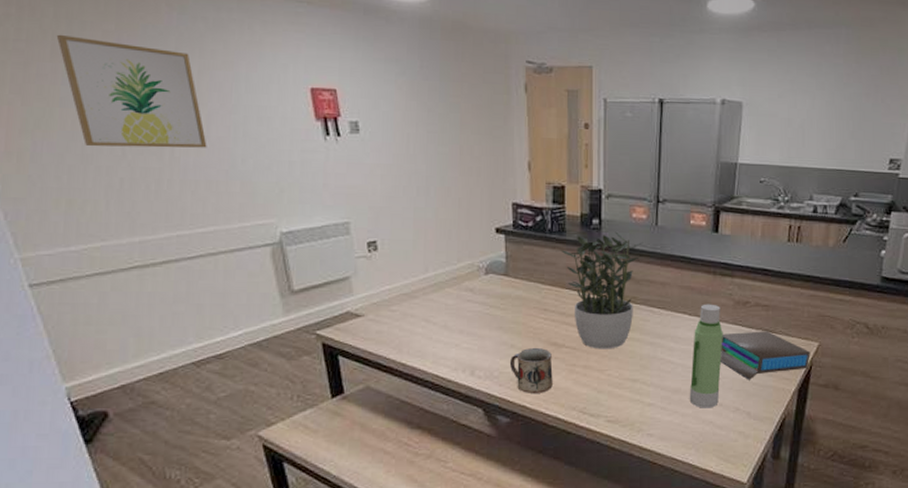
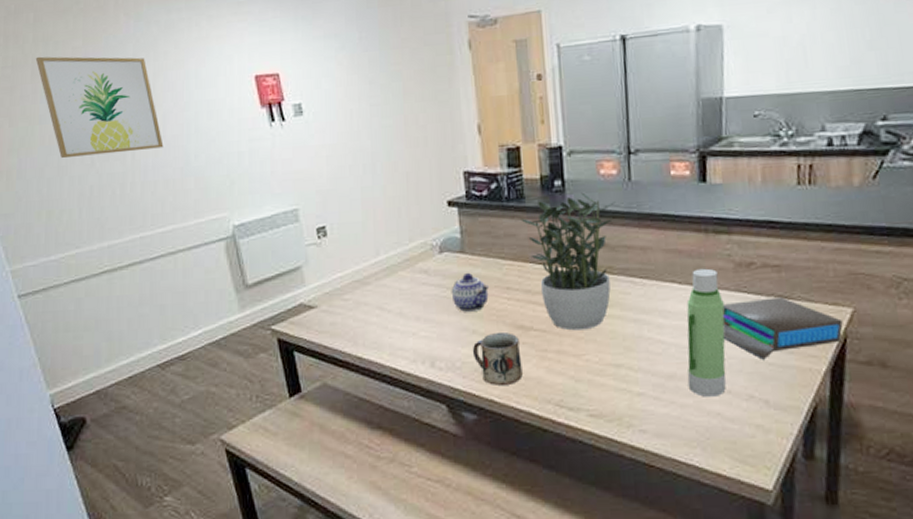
teapot: none [493,293,529,328] -> present [451,272,490,312]

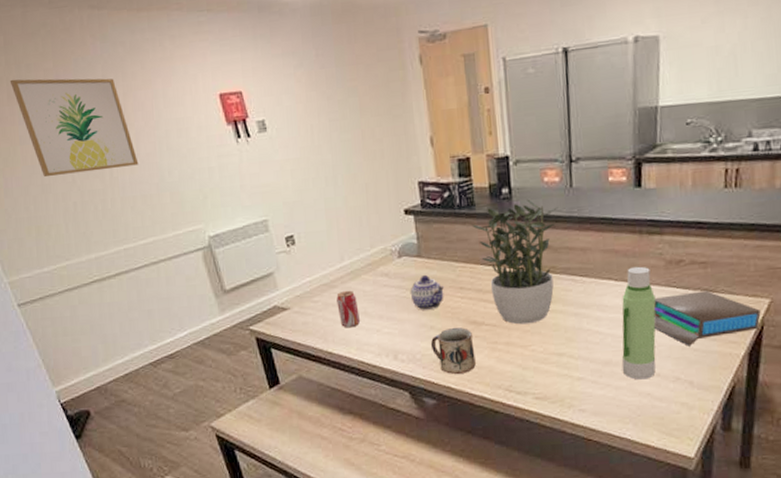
beverage can: none [369,288,394,330] -> present [336,290,360,328]

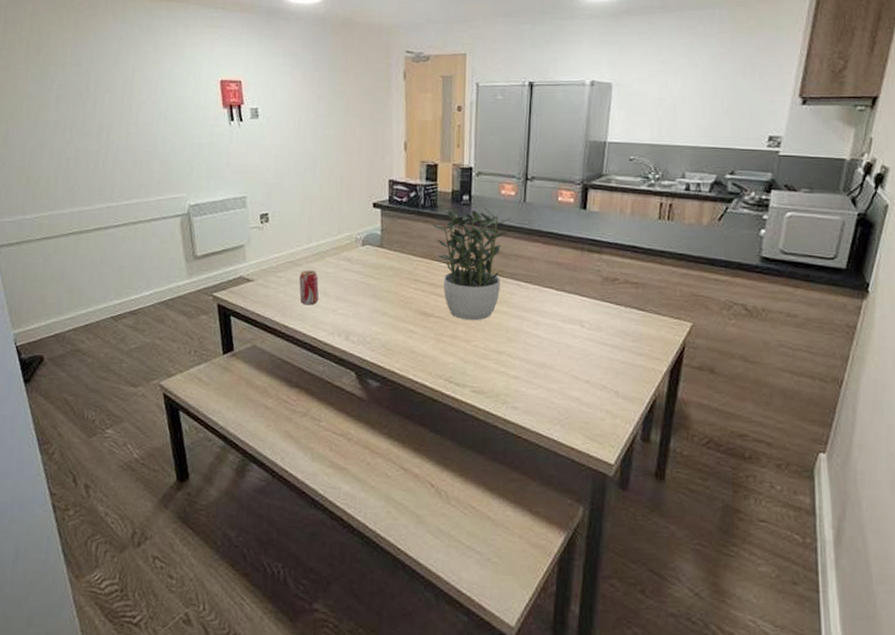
wall art: present [9,78,139,177] -> none [30,42,136,133]
teapot: present [410,274,445,310] -> none [368,263,401,297]
mug: present [430,327,476,374] -> none [381,315,422,360]
water bottle: present [621,266,656,380] -> none [555,279,590,385]
book: present [653,290,761,346] -> none [587,308,683,358]

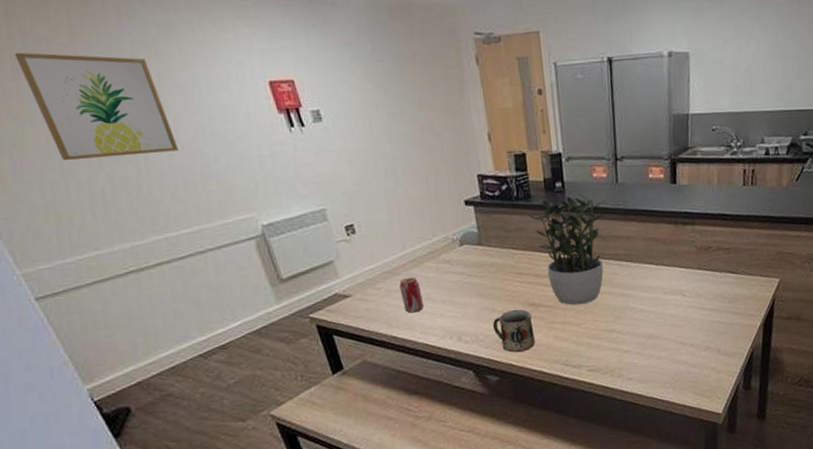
wall art: none [30,42,136,133] -> present [14,52,179,161]
mug: none [381,315,422,360] -> present [492,309,535,352]

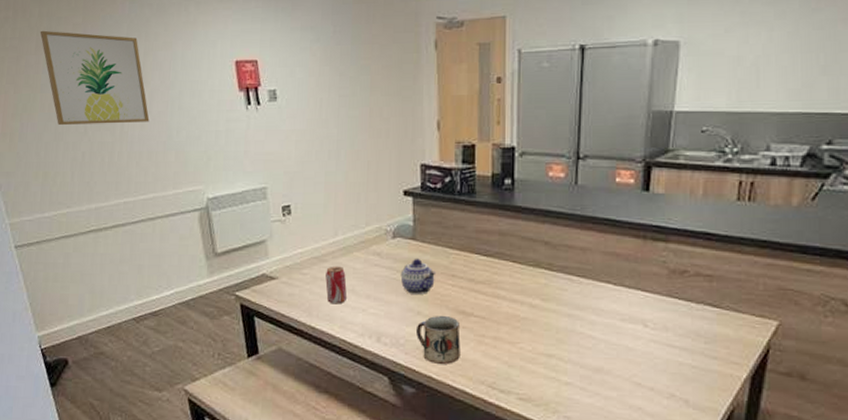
teapot: none [472,261,505,294] -> present [400,258,437,294]
potted plant: present [528,192,606,305] -> none [470,192,561,320]

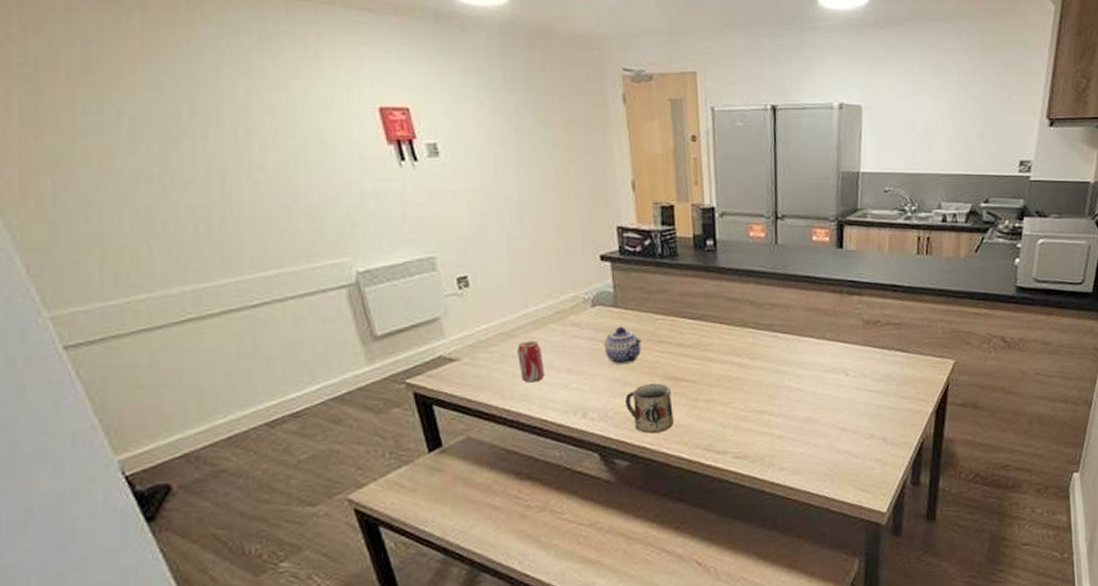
wall art: present [40,30,150,126] -> none [70,55,263,185]

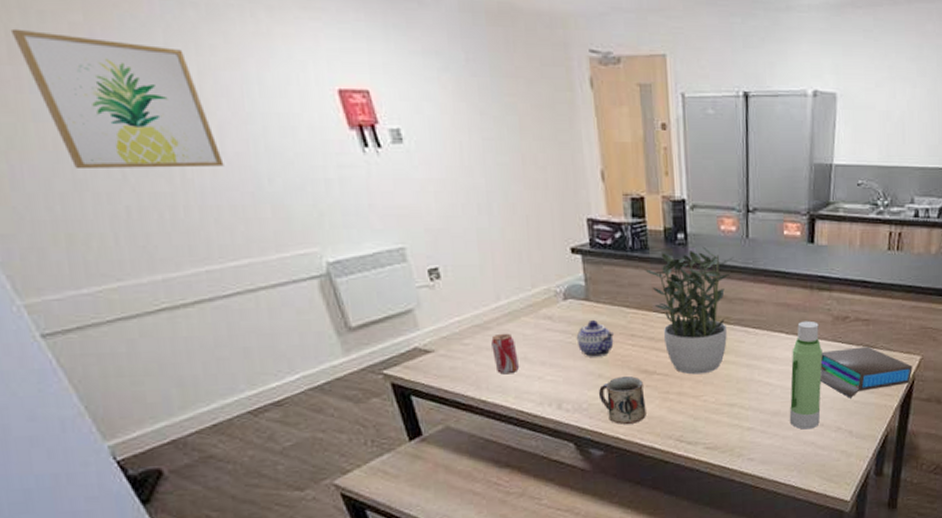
wall art: none [70,55,263,185] -> present [10,28,224,170]
potted plant: none [674,252,763,381] -> present [645,246,734,375]
water bottle: none [821,325,854,437] -> present [789,320,823,430]
book: none [851,351,947,404] -> present [819,346,913,398]

